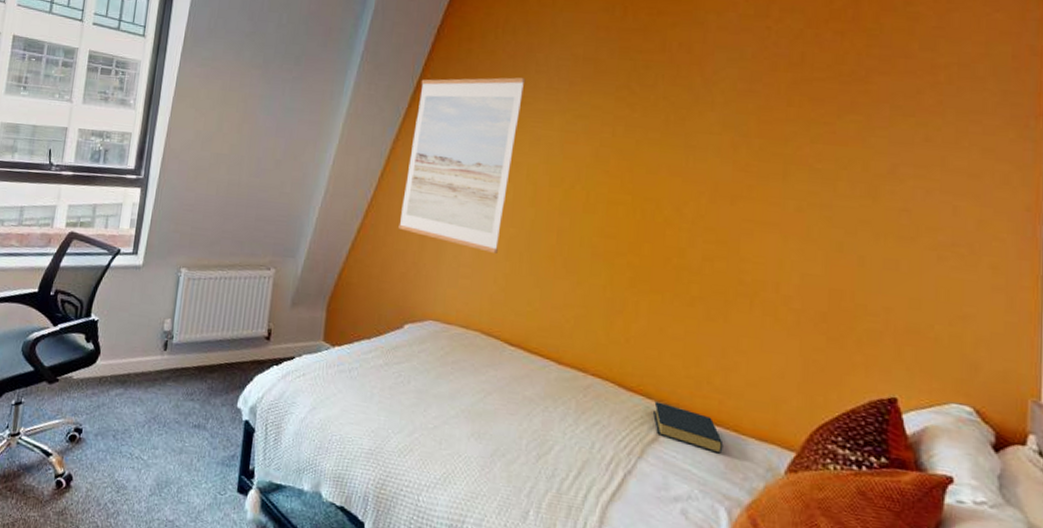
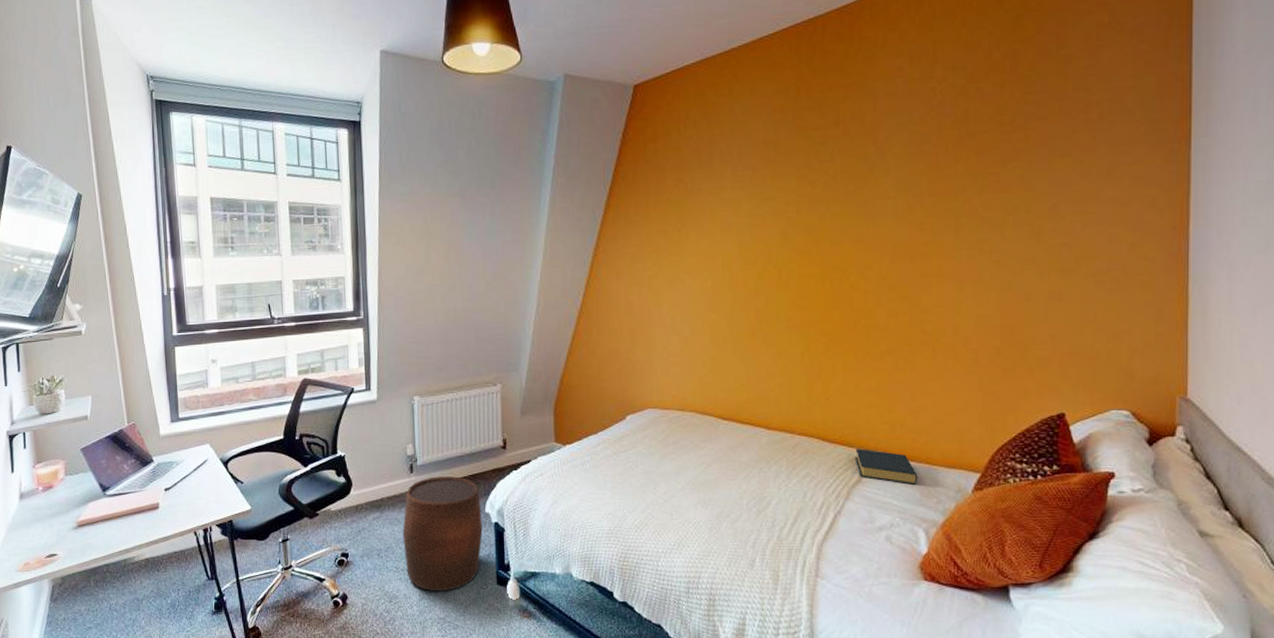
stool: none [141,358,234,491] -> present [402,476,483,591]
wall art: present [398,77,526,253] -> none [609,170,711,339]

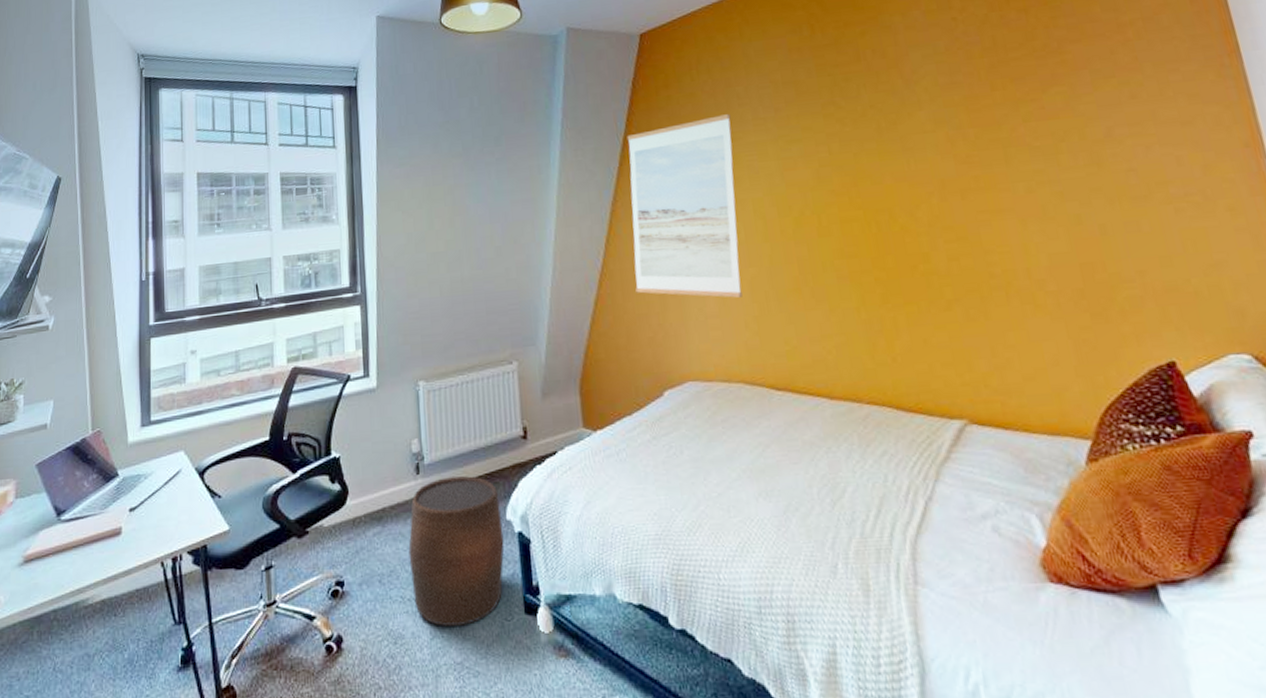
wall art: none [609,170,711,339] -> present [627,114,743,298]
hardback book: present [855,448,918,485] -> none [937,417,1019,459]

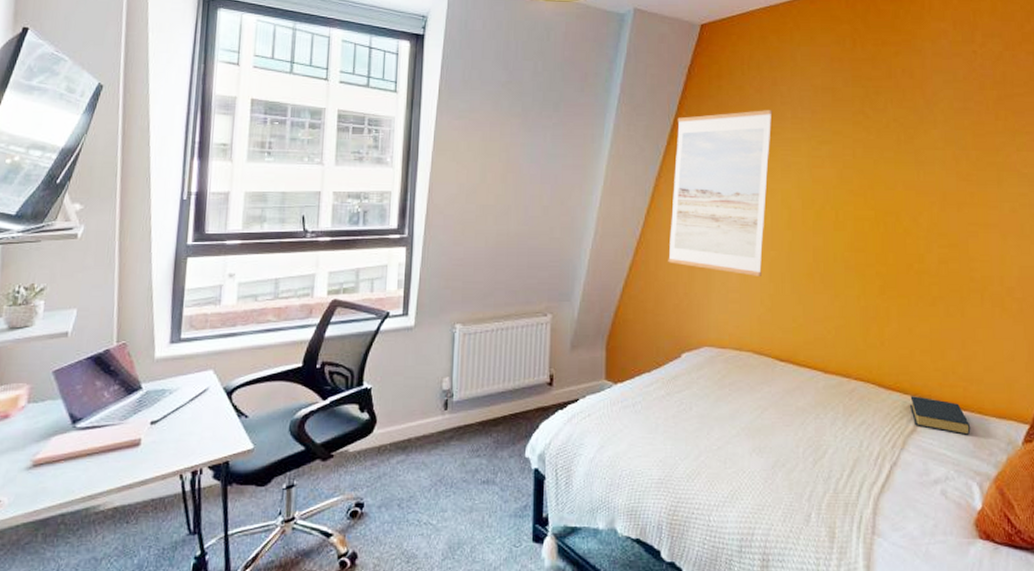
stool: present [408,476,505,626] -> none [429,415,521,549]
hardback book: none [937,417,1019,459] -> present [910,396,971,435]

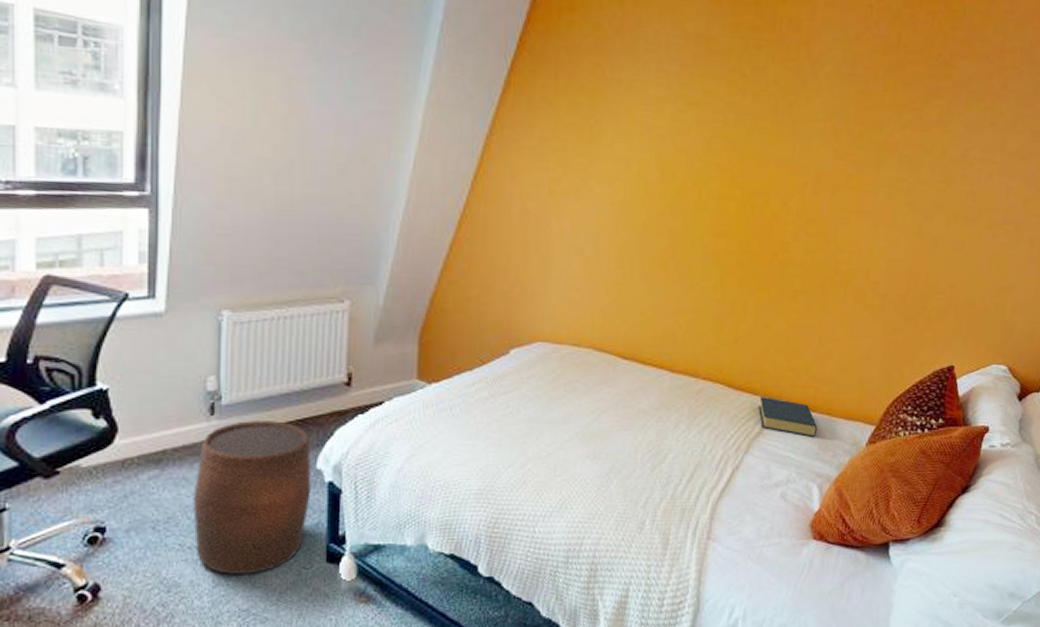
stool: none [429,415,521,549] -> present [193,421,311,574]
wall art: present [668,110,773,276] -> none [498,57,634,262]

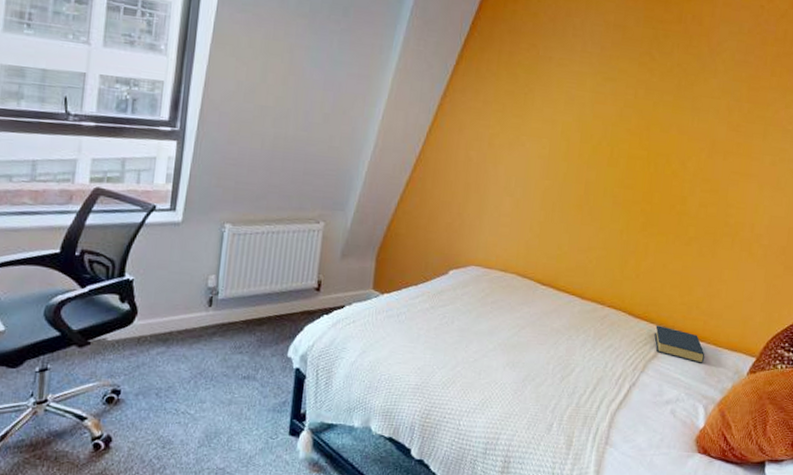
stool: present [193,421,311,574] -> none [187,313,284,439]

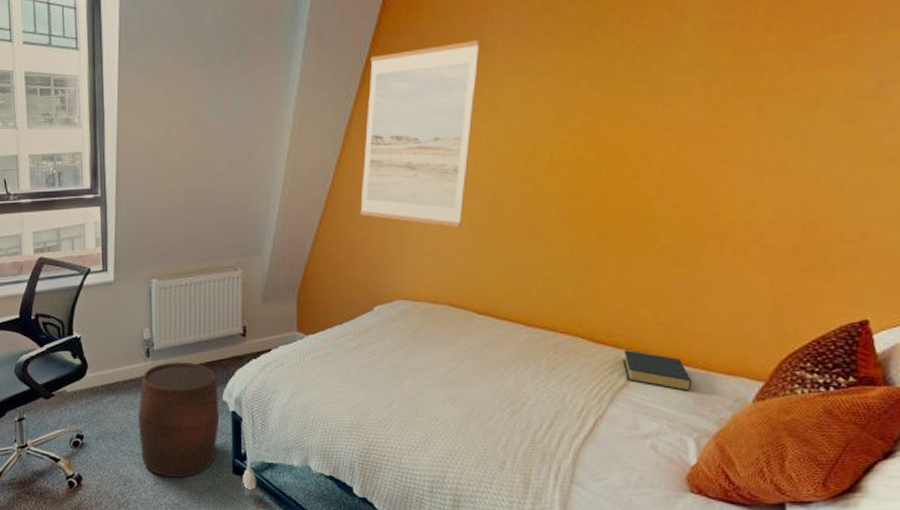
stool: none [187,313,284,439] -> present [138,362,219,477]
wall art: none [445,37,564,204] -> present [360,40,481,227]

